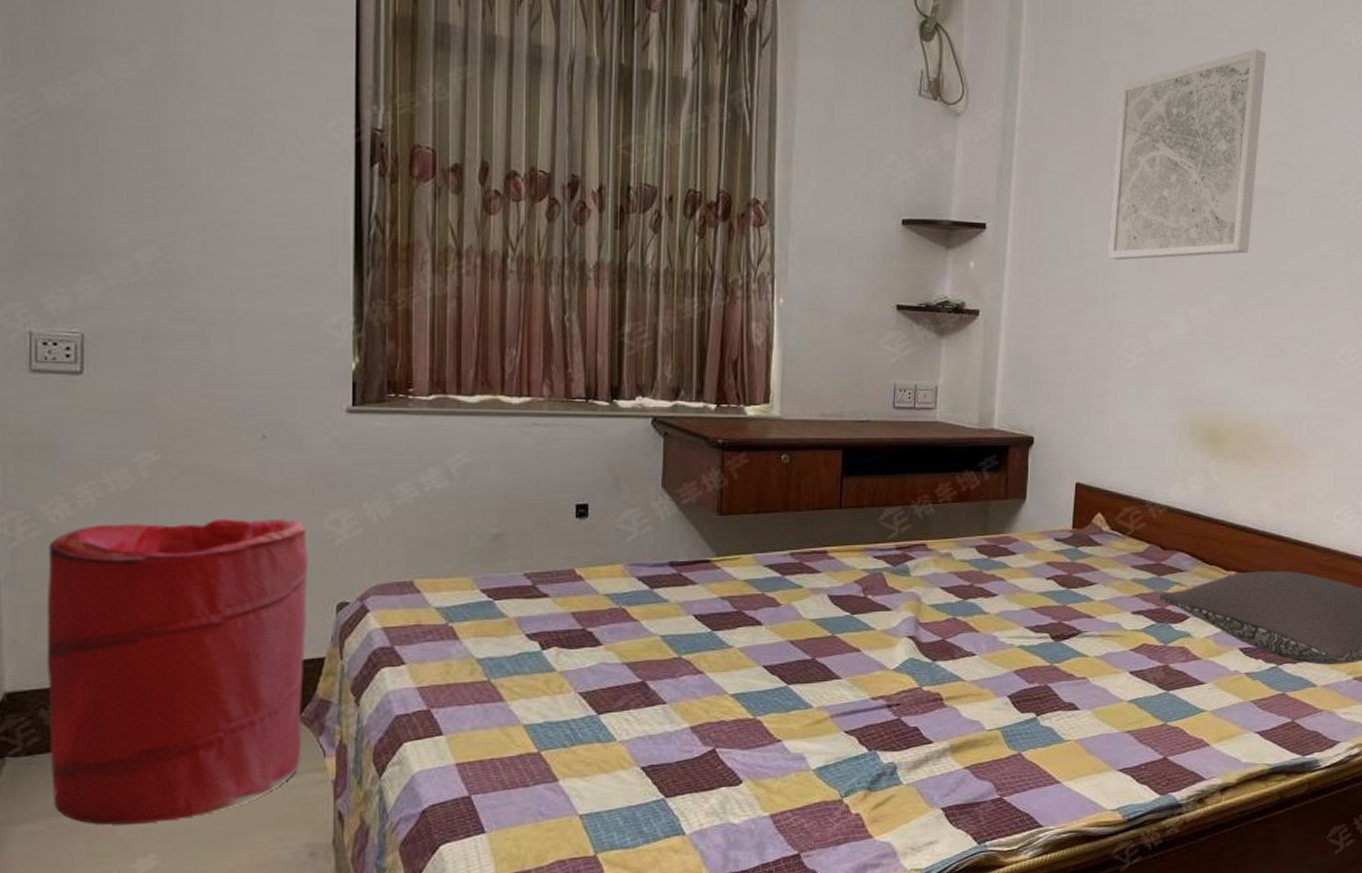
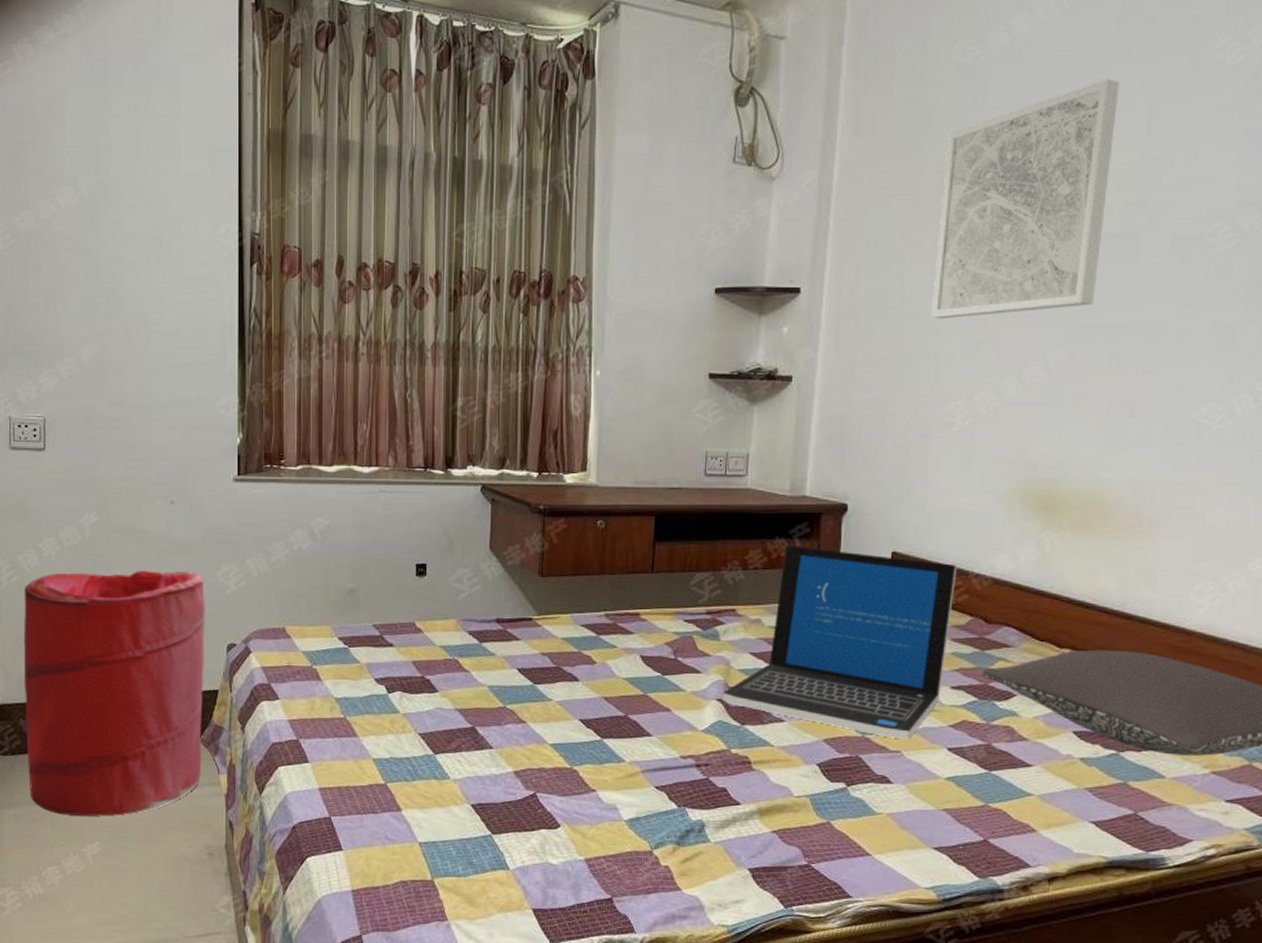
laptop: none [913,477,1135,666] -> present [722,544,957,740]

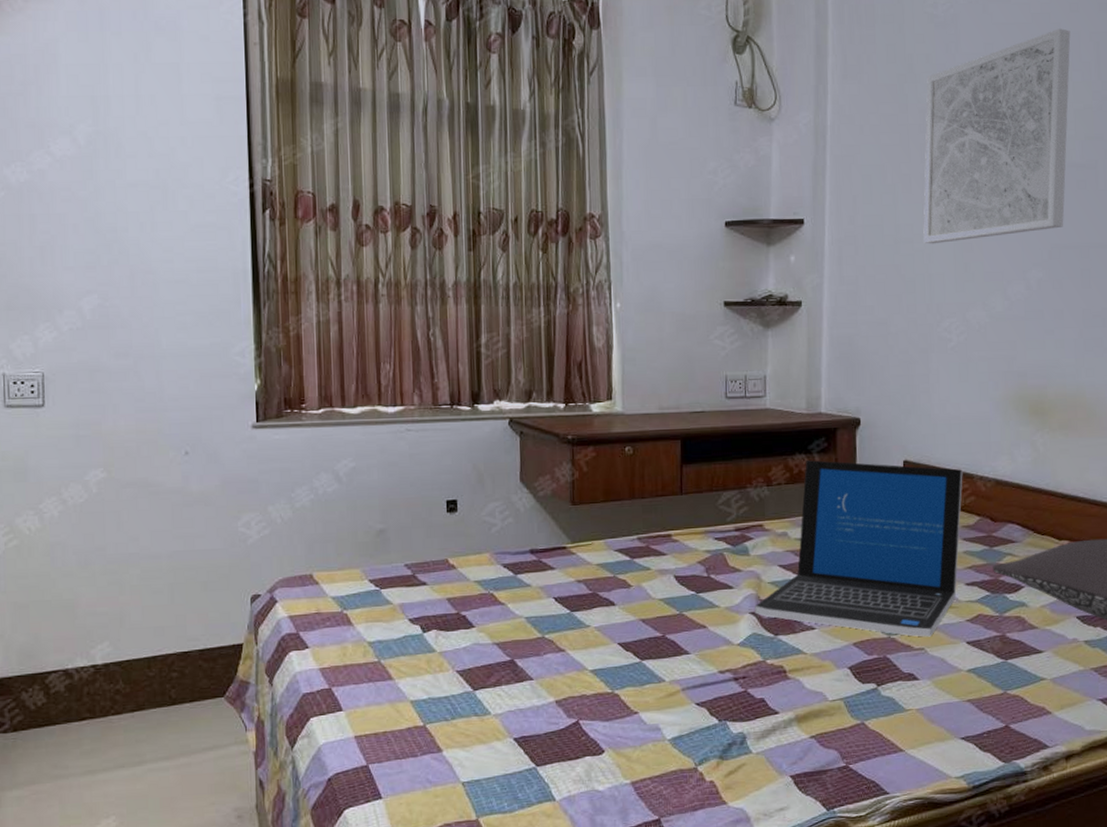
laundry hamper: present [23,570,205,816] -> none [23,522,228,791]

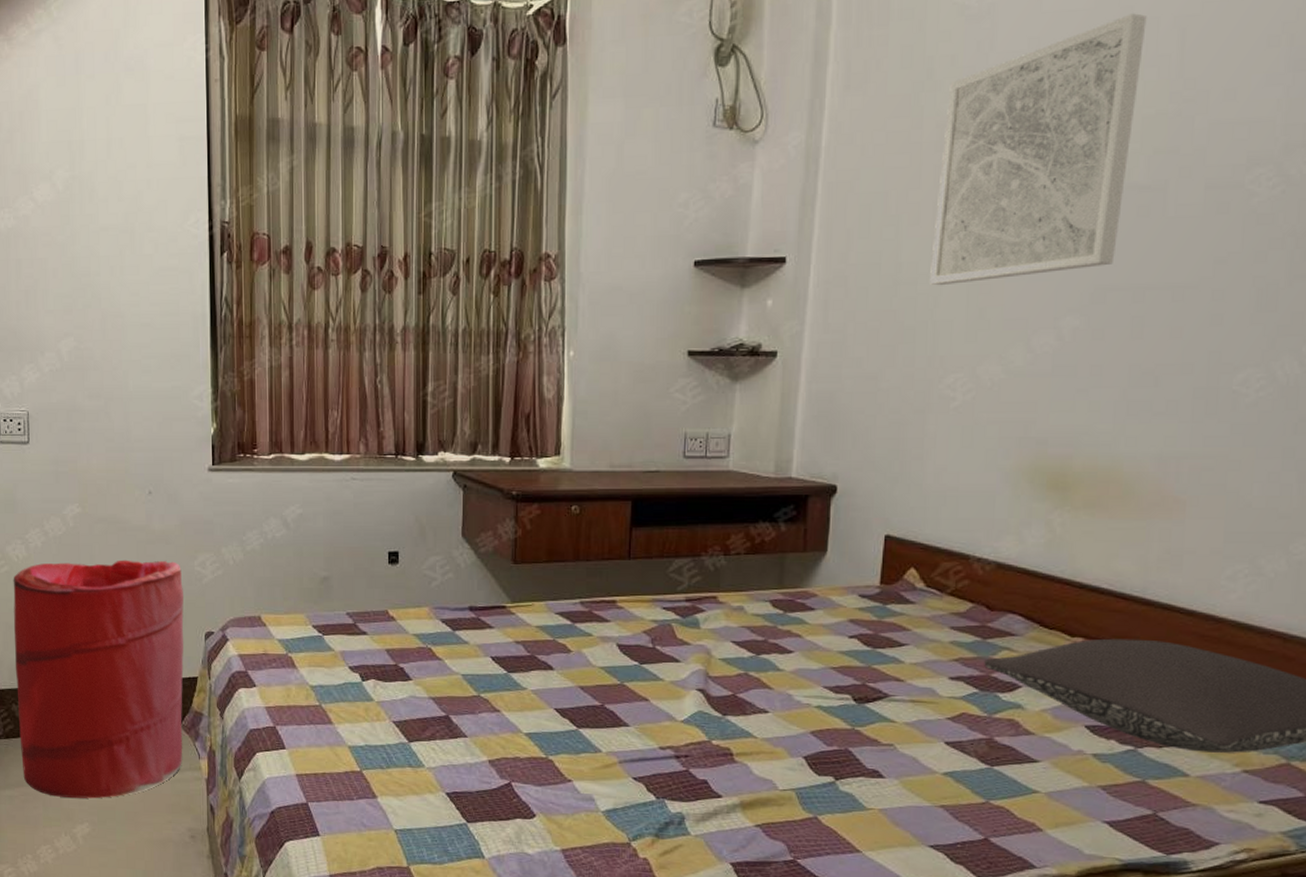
laundry hamper: none [23,522,228,791] -> present [13,559,184,799]
laptop: present [755,459,963,637] -> none [702,528,957,733]

